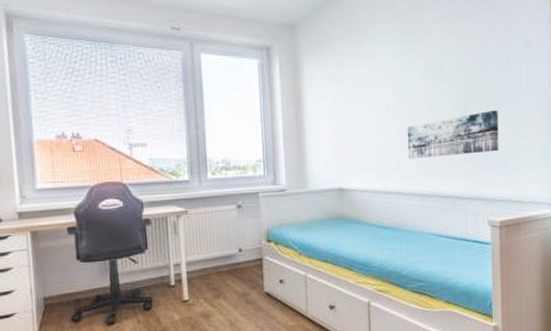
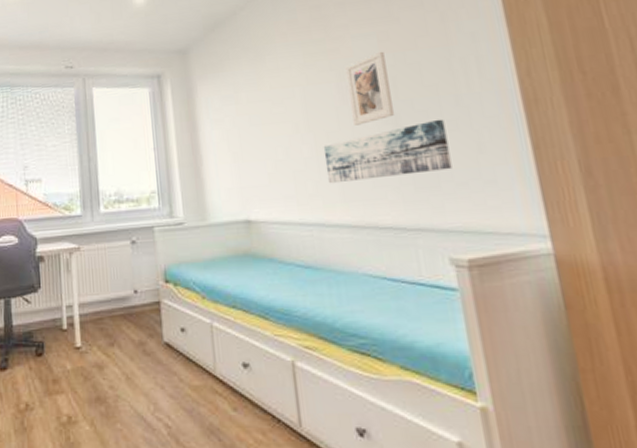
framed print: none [430,47,464,110] -> present [344,51,395,126]

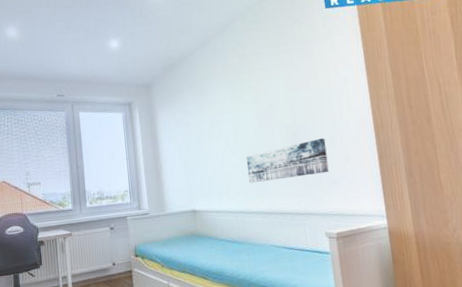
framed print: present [344,51,395,126] -> none [261,89,294,142]

